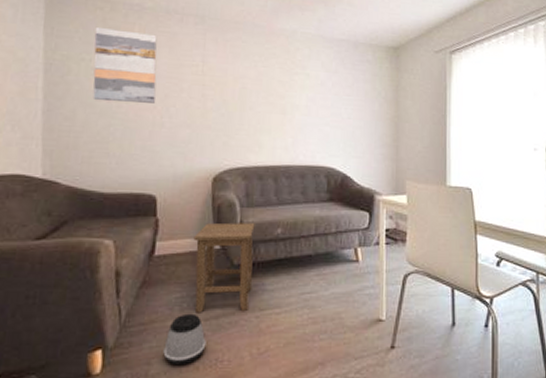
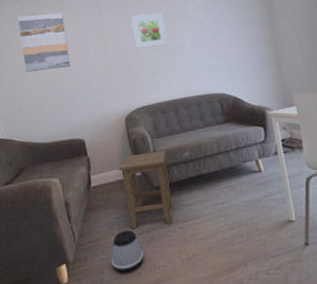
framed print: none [240,59,281,102] -> present [131,13,167,49]

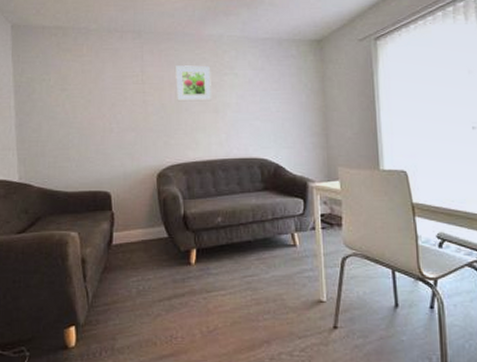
wall art: present [17,12,71,73] -> none [51,50,105,114]
speaker: present [111,230,144,273] -> none [125,295,161,341]
stool: present [118,150,173,229] -> none [144,213,199,295]

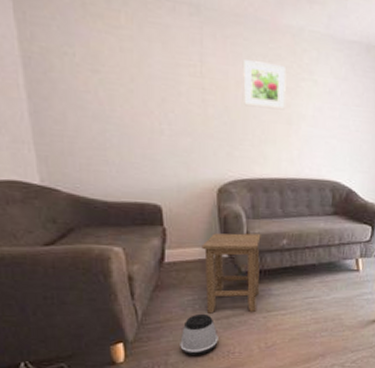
speaker: none [125,295,161,341] -> present [180,313,219,356]
stool: none [144,213,199,295] -> present [201,233,261,314]

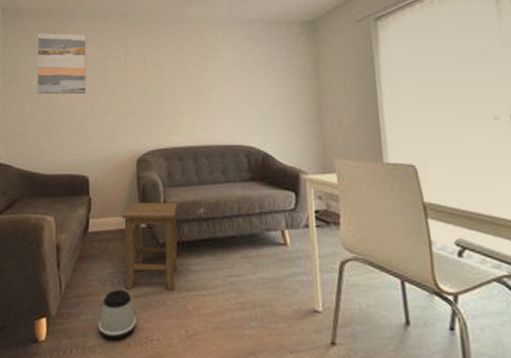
wall art: none [74,12,153,108] -> present [36,32,87,95]
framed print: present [243,60,287,110] -> none [158,47,196,84]

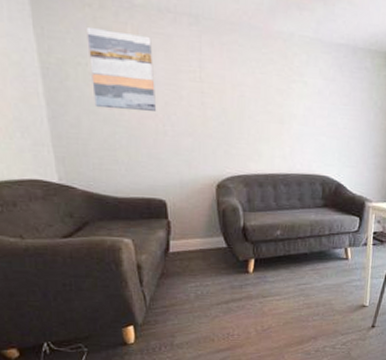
speaker: present [98,289,136,341] -> none [184,299,219,338]
stool: present [122,202,178,290] -> none [203,225,257,299]

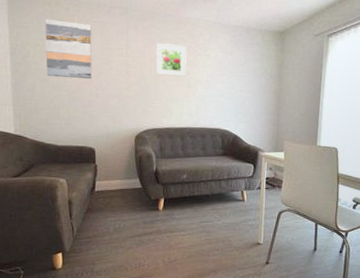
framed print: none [238,64,279,111] -> present [155,43,187,77]

